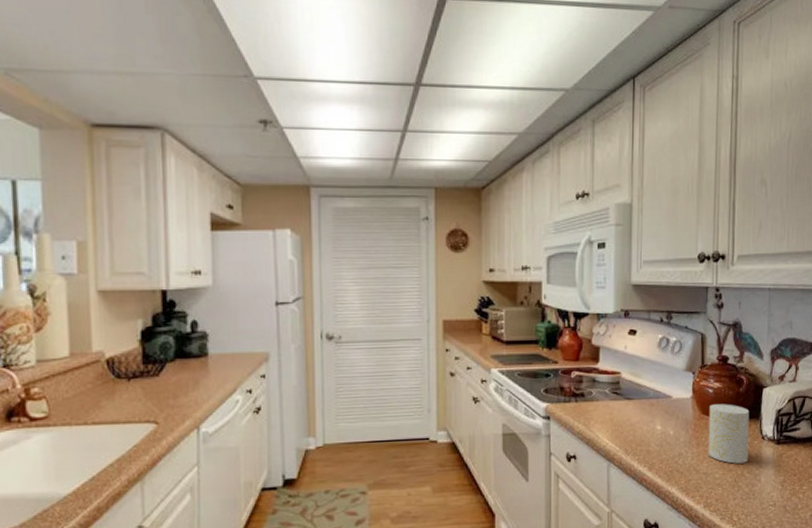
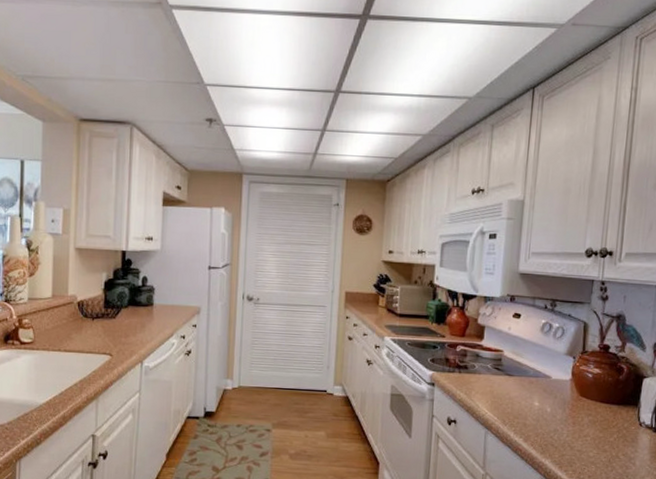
cup: present [708,404,750,464] -> none [583,388,628,446]

